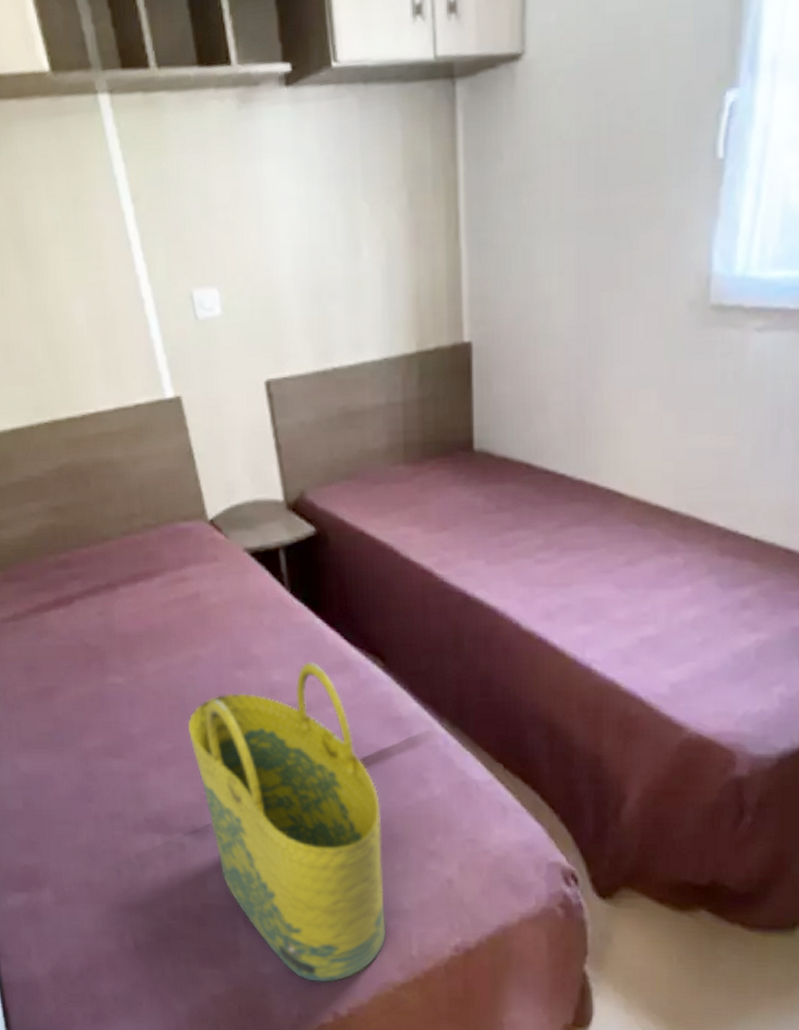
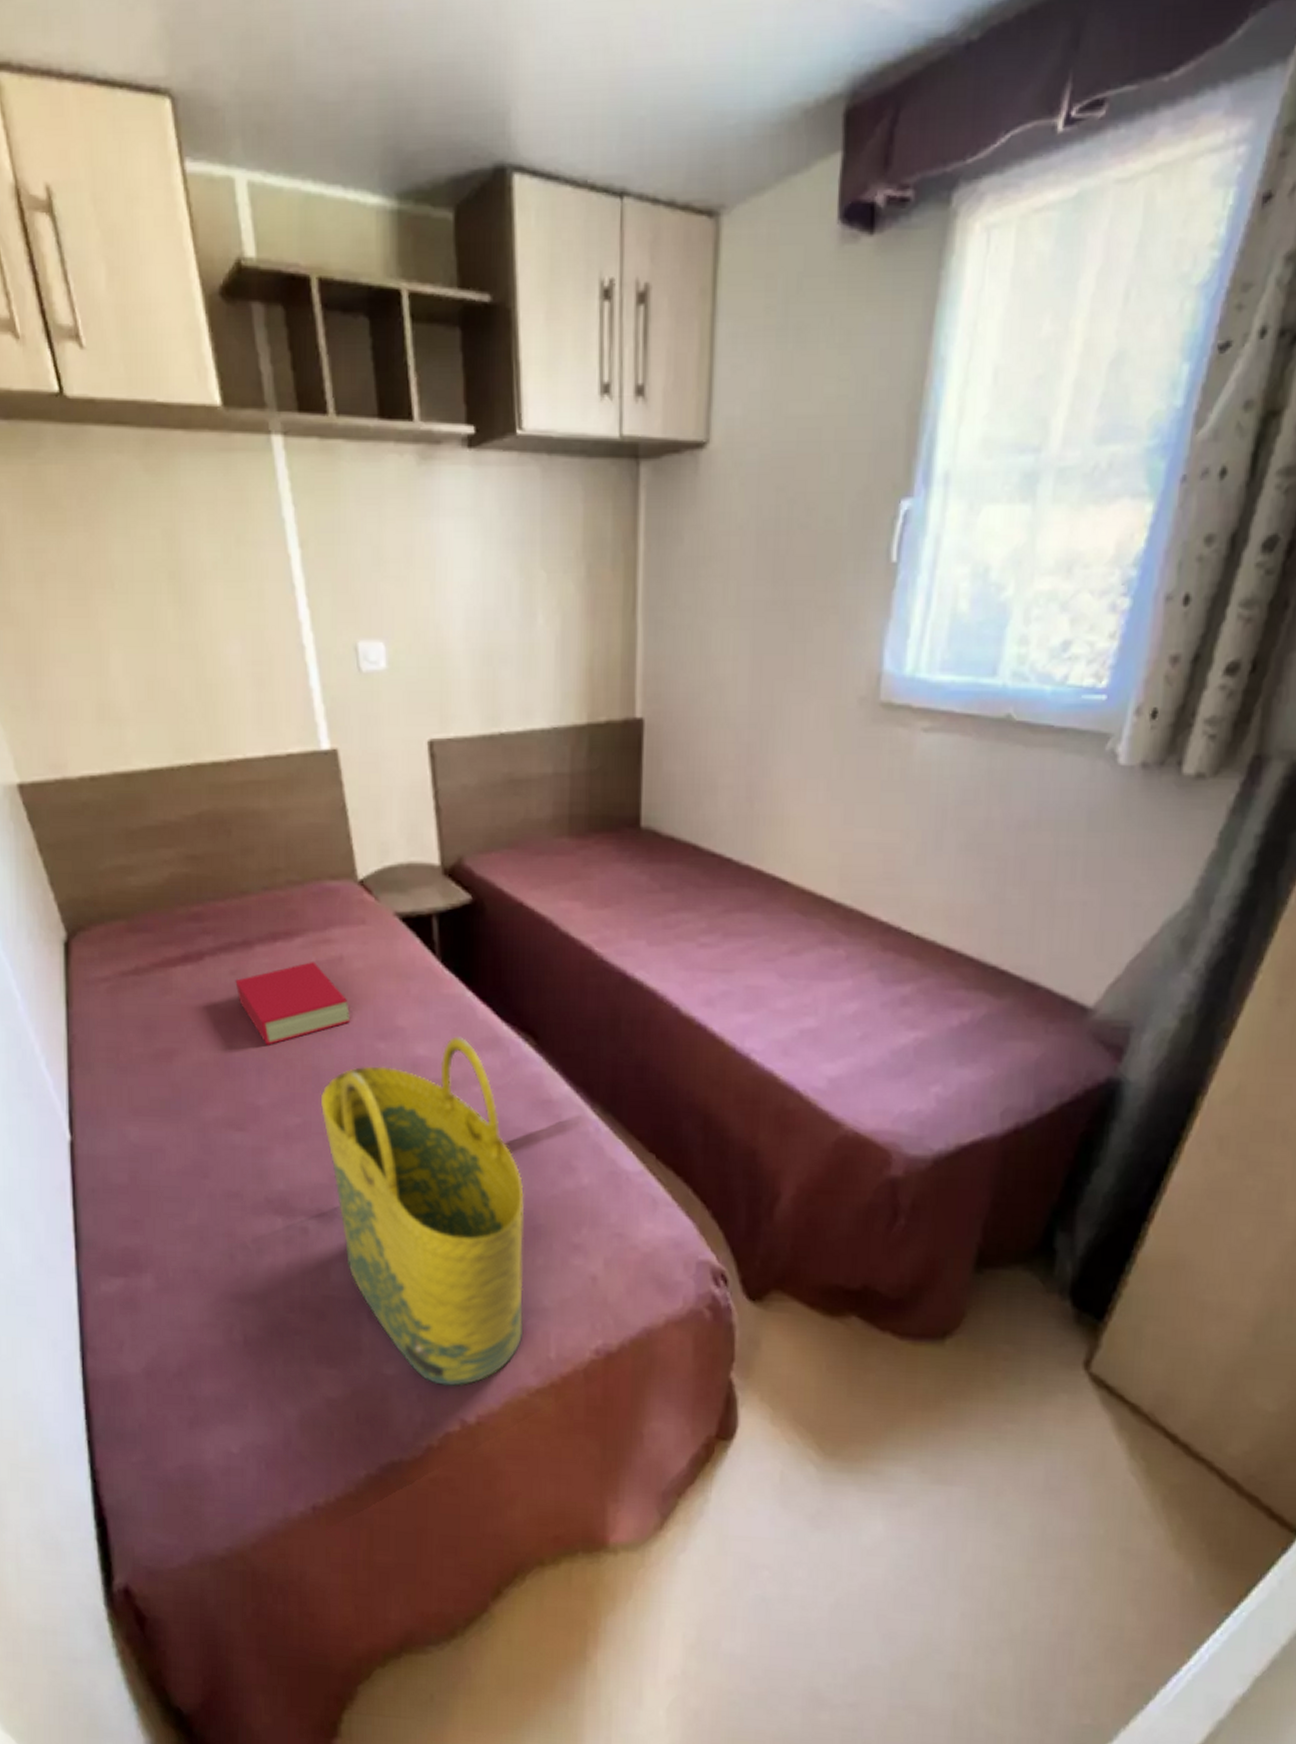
book: none [103,599,210,679] -> present [235,962,351,1045]

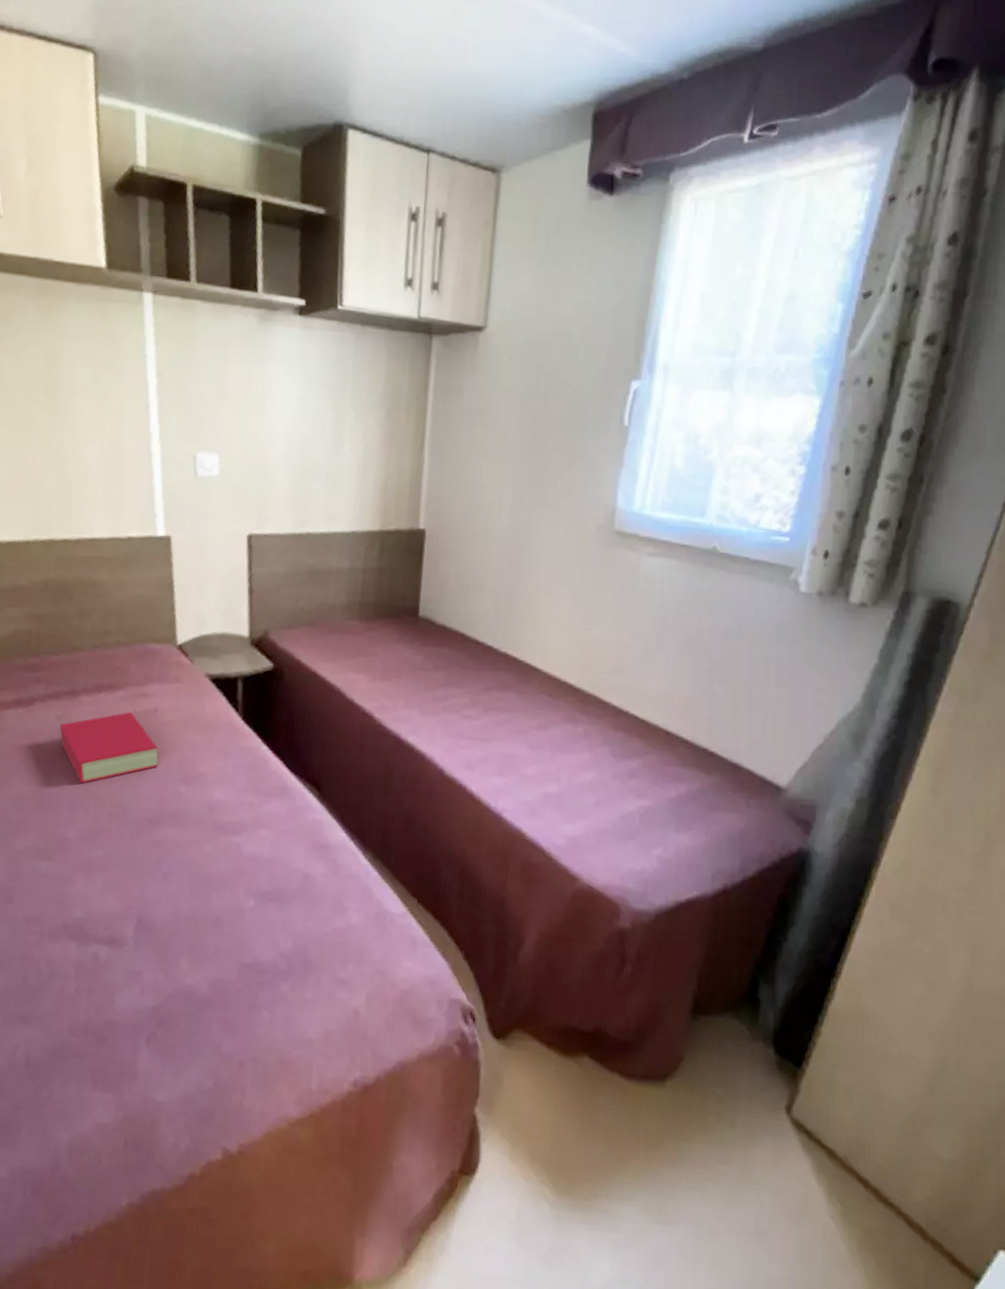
tote bag: present [321,1036,524,1387] -> none [123,784,299,1115]

